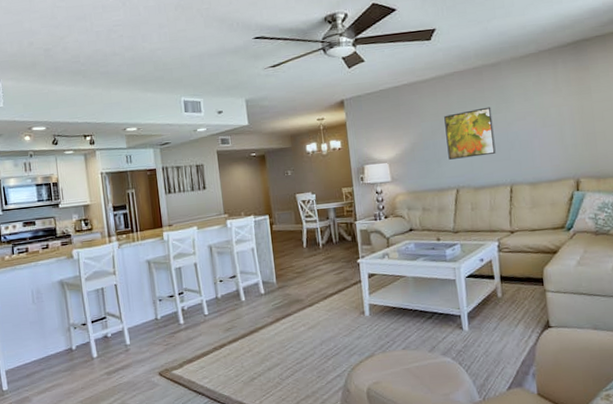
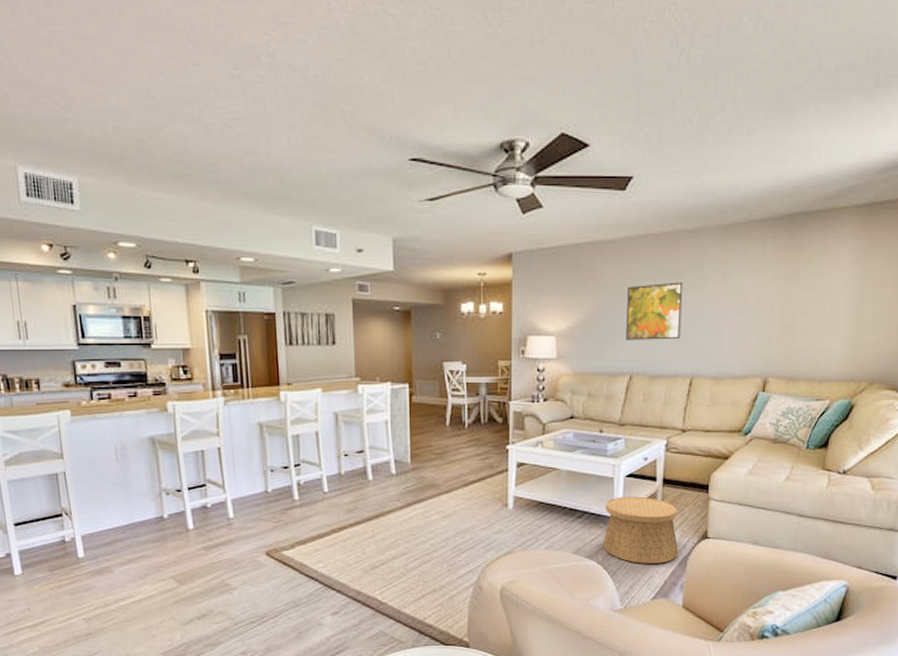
basket: none [452,294,526,357] -> present [603,496,679,564]

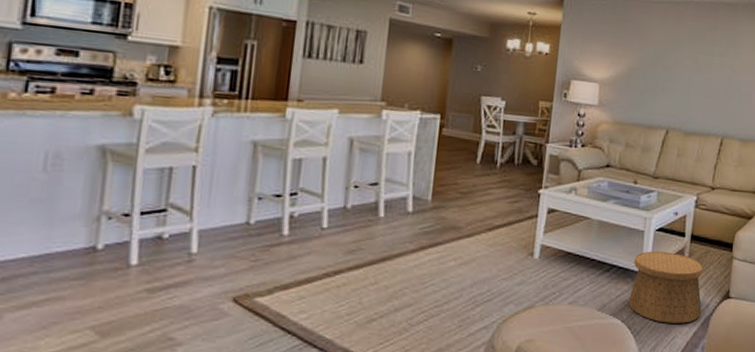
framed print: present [626,282,683,340] -> none [665,45,720,100]

